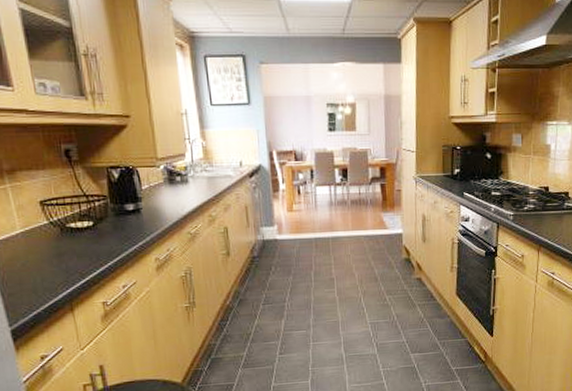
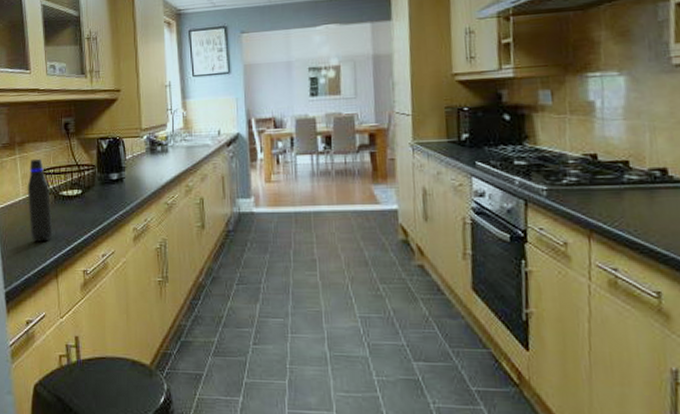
water bottle: none [24,188,63,277] -> present [27,158,53,242]

